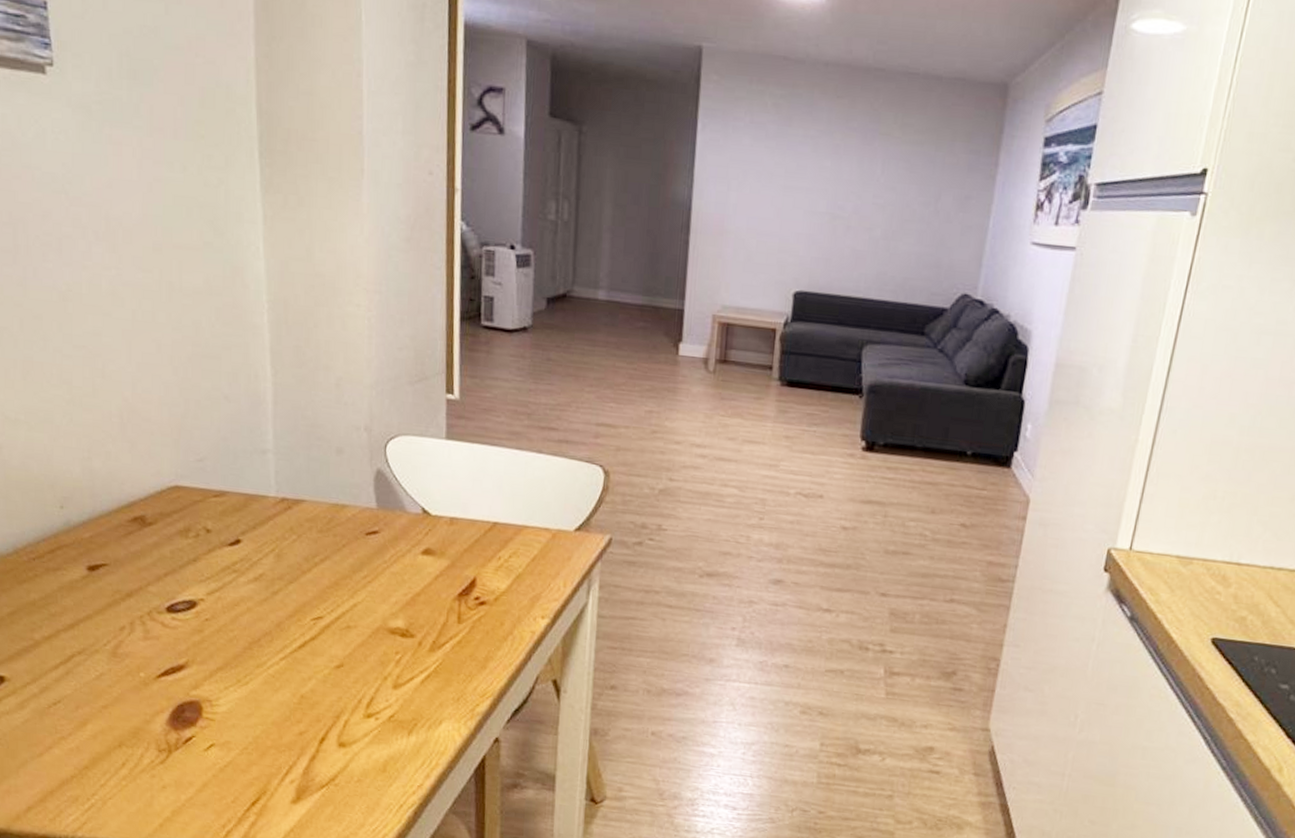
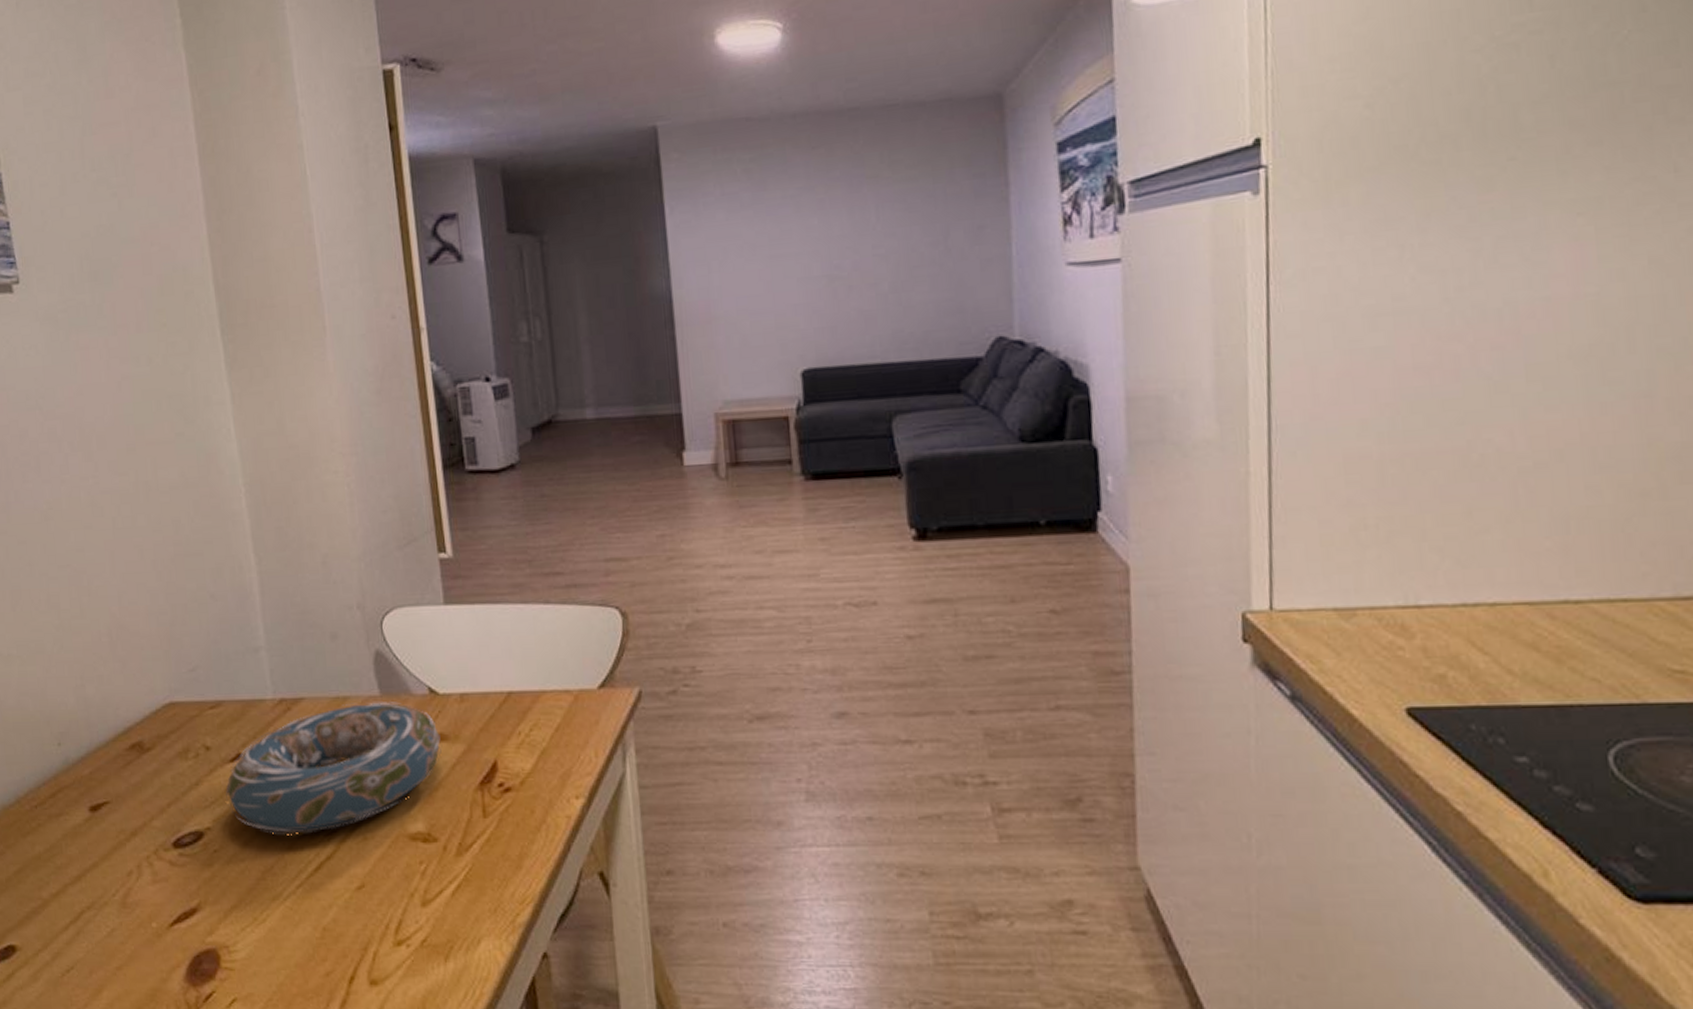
decorative bowl: none [222,511,428,616] -> present [225,701,442,834]

